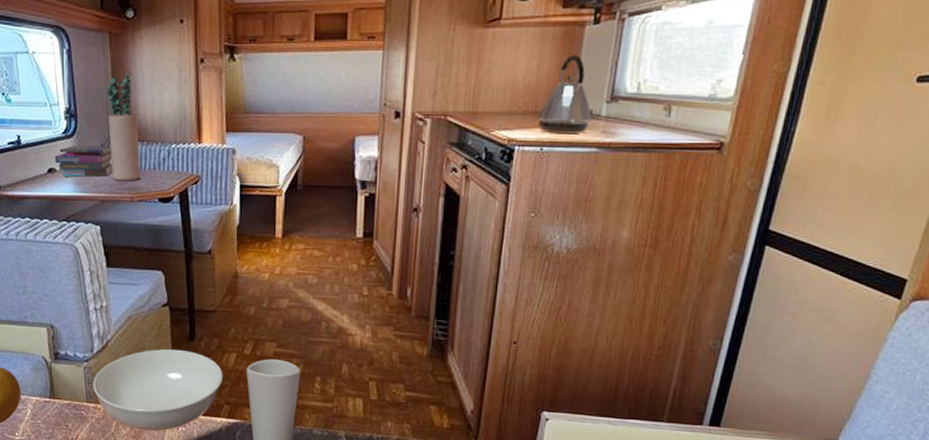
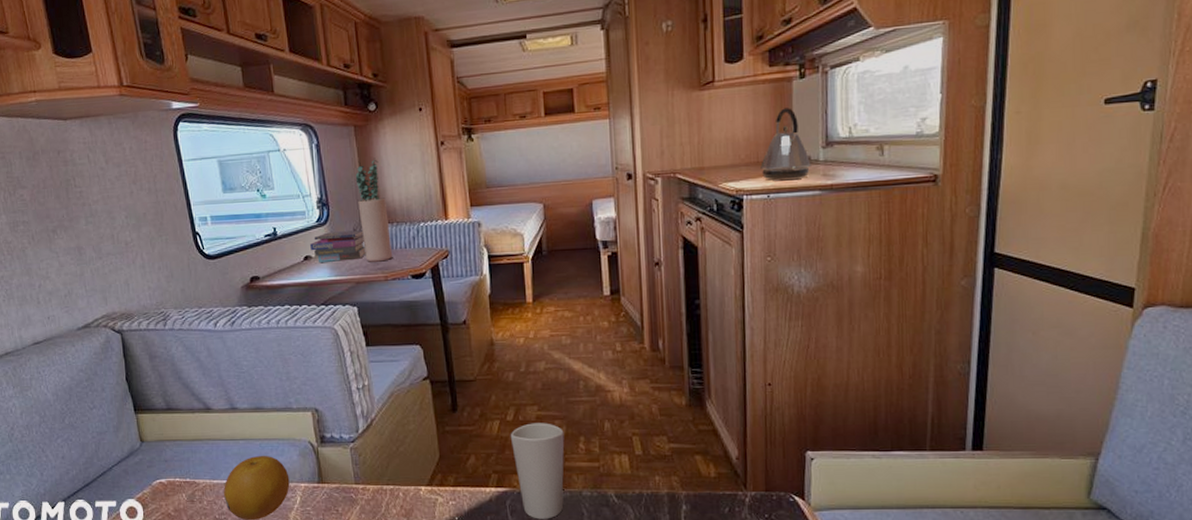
bowl: present [93,349,223,431] -> none [360,421,488,508]

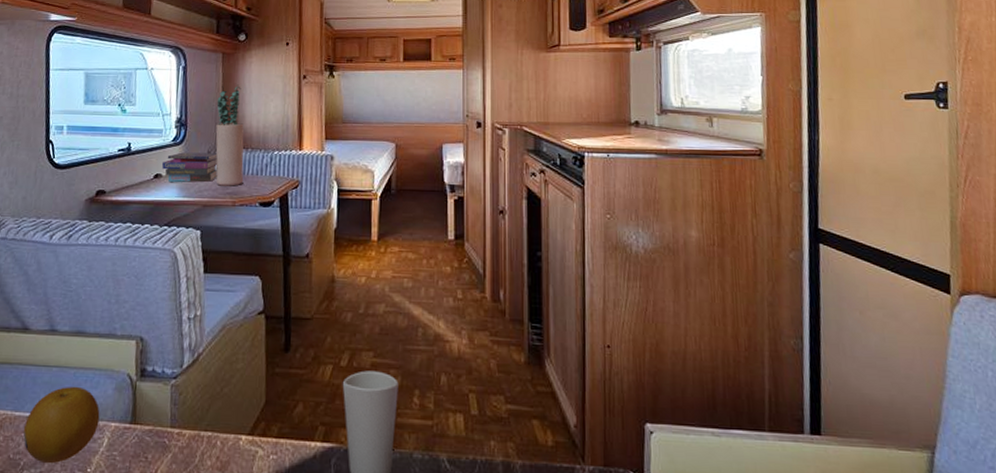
kettle: present [760,108,811,181] -> none [601,75,648,143]

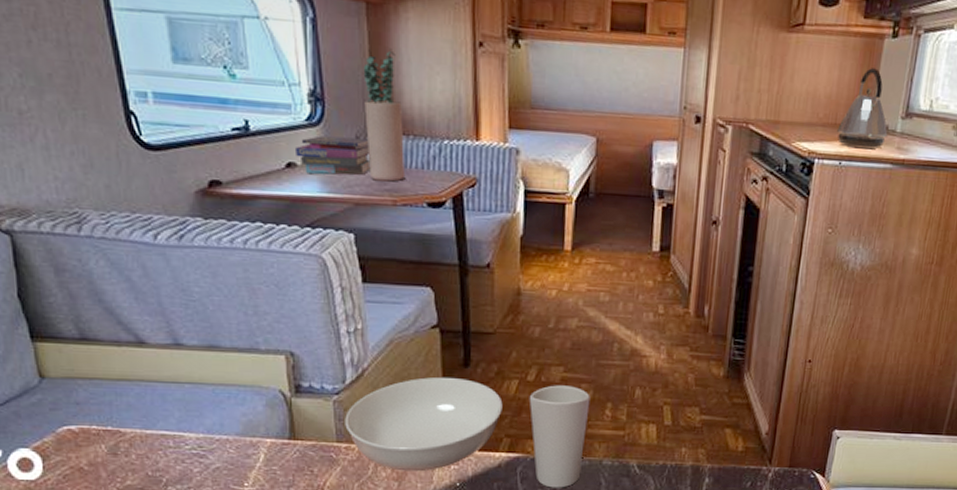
fruit: present [23,386,100,464] -> none [159,403,251,480]
bowl: none [179,361,318,461] -> present [345,376,503,472]
kettle: none [601,75,648,143] -> present [837,68,888,150]

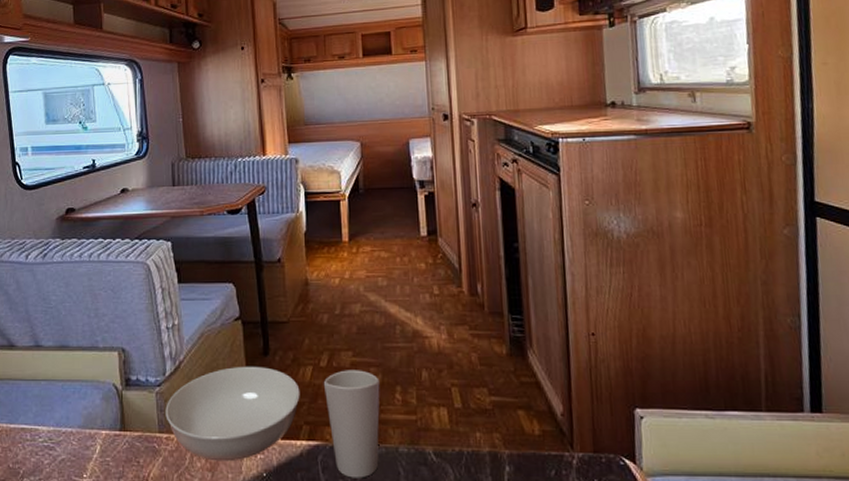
books: present [296,135,371,175] -> none [128,164,183,197]
vase: present [363,48,406,182] -> none [176,93,210,197]
kettle: present [837,68,888,150] -> none [575,54,625,125]

